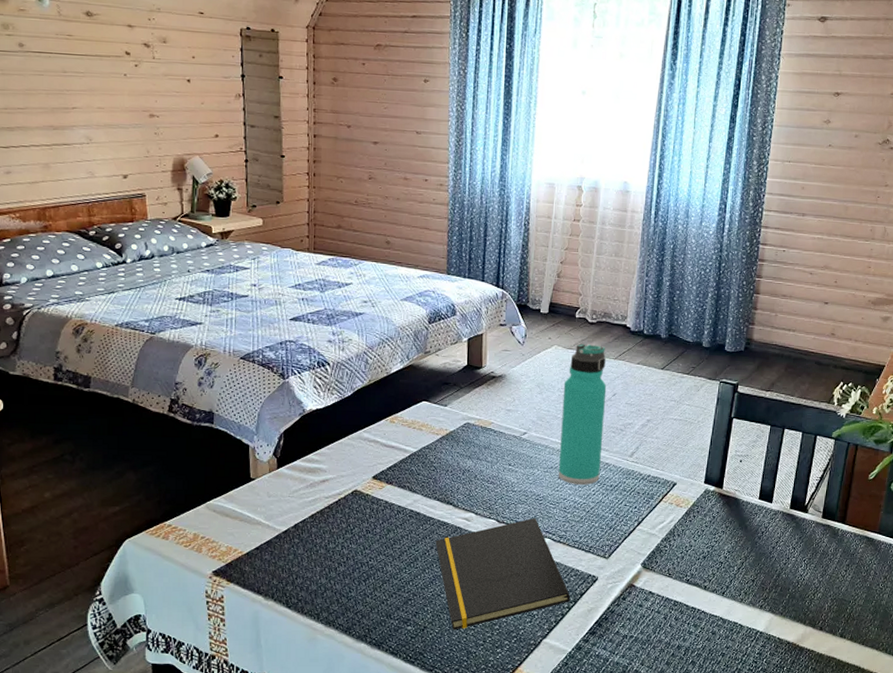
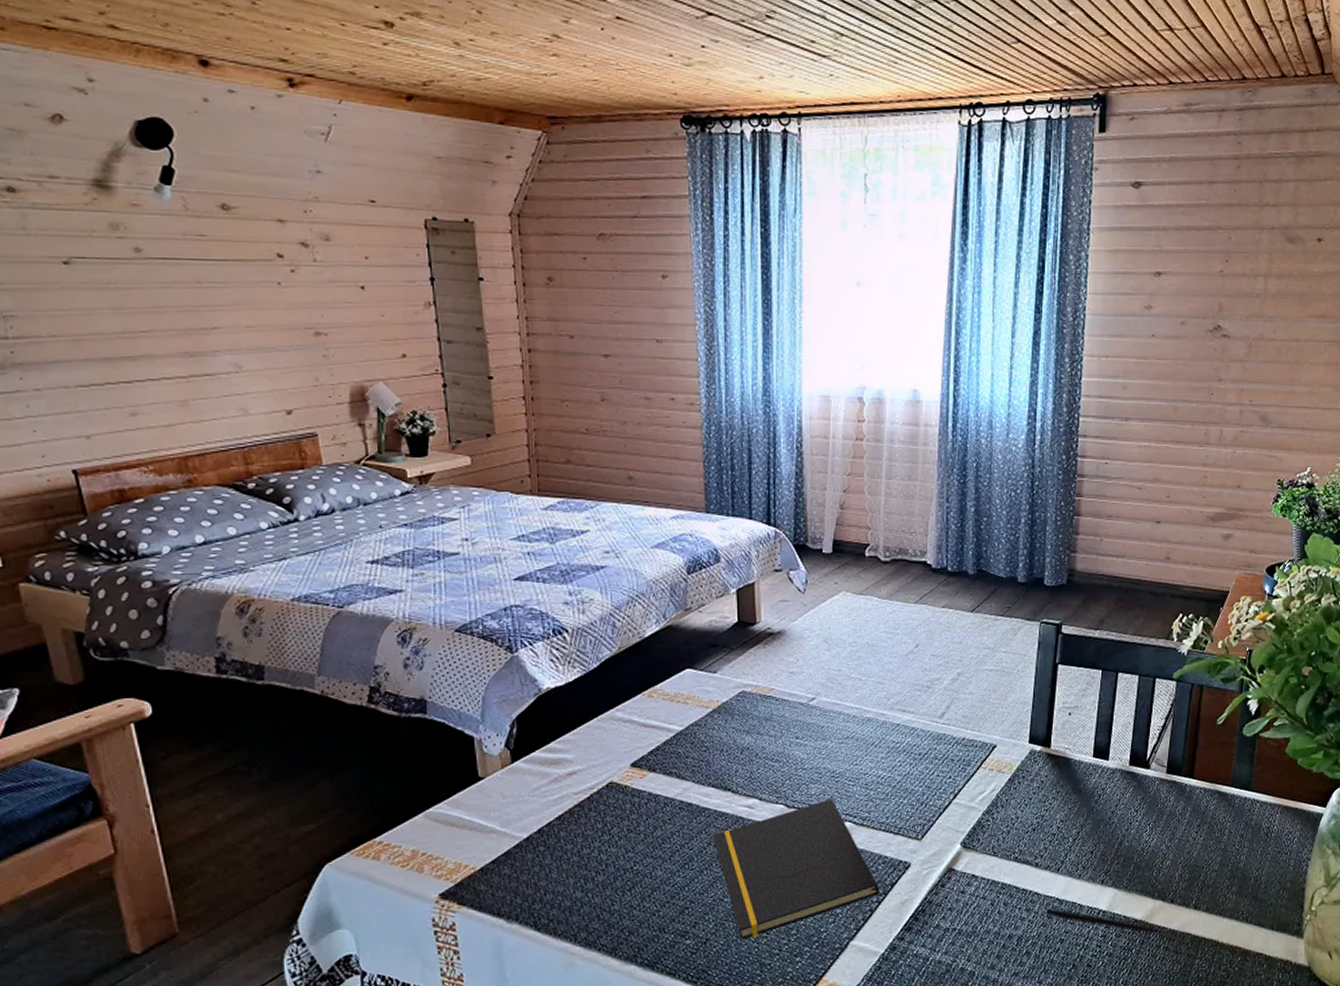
thermos bottle: present [558,343,607,485] -> none [855,586,908,756]
pen: none [710,625,814,656] -> present [1046,908,1166,934]

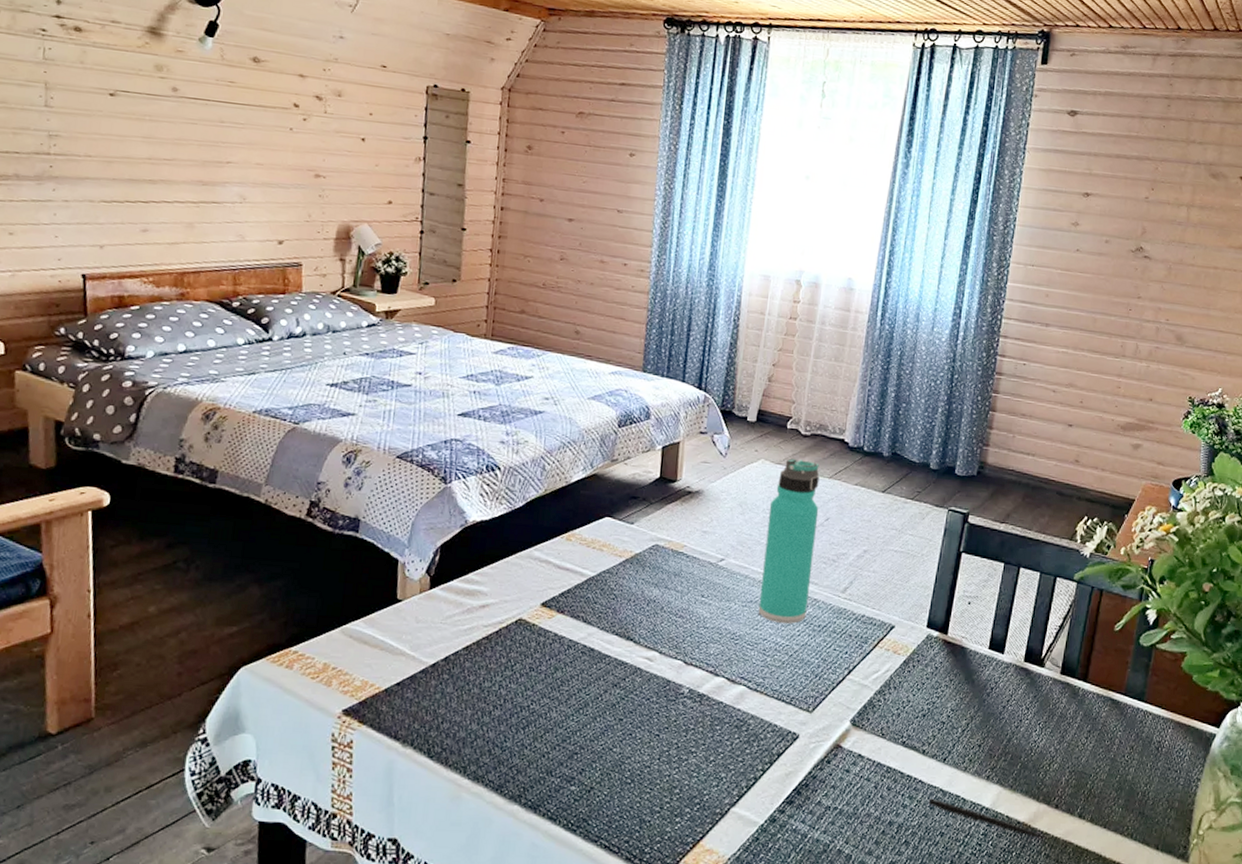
notepad: present [713,798,879,940] -> none [610,660,766,793]
thermos bottle: none [855,586,908,756] -> present [758,458,820,624]

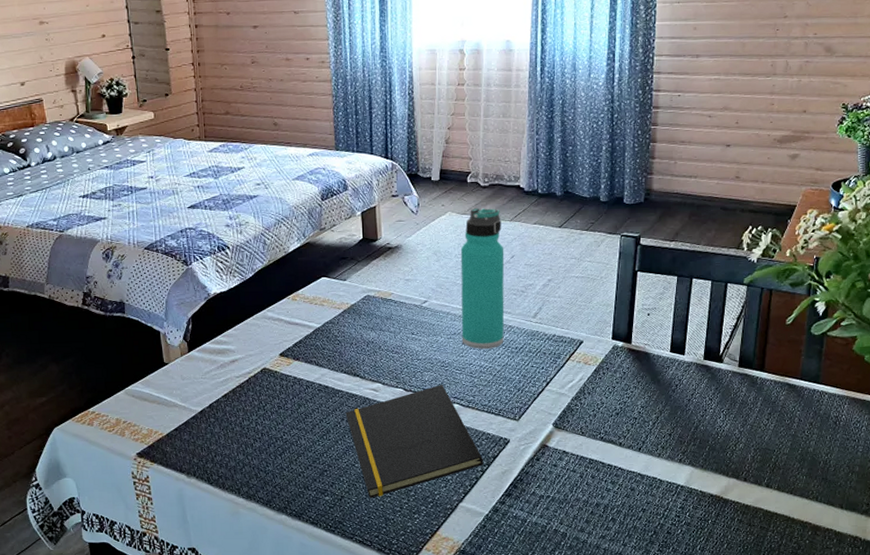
notepad: none [610,660,766,793] -> present [345,384,483,499]
pen: present [928,798,1048,840] -> none [629,482,740,508]

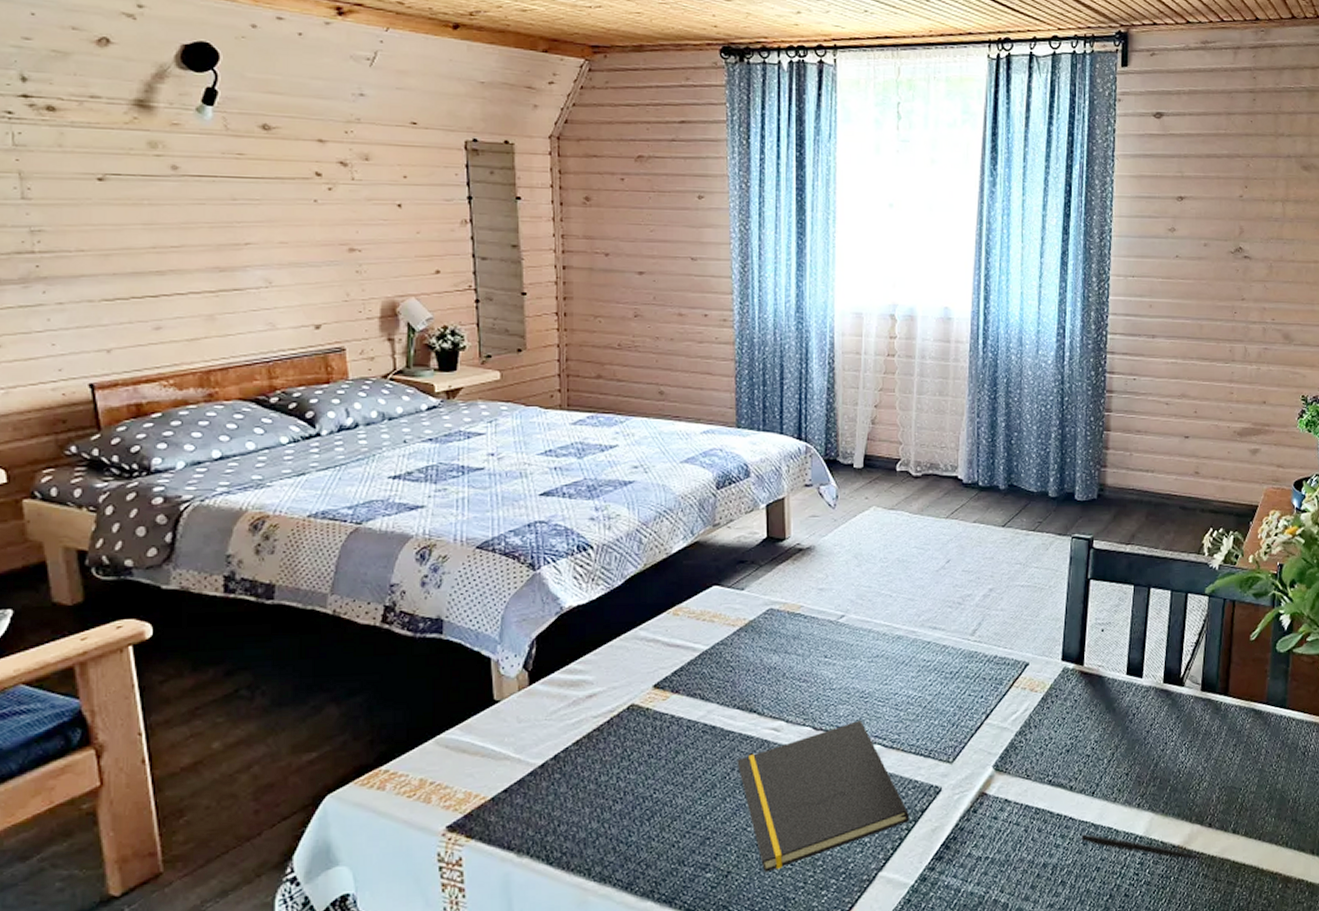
thermos bottle: present [460,207,505,349] -> none [885,501,939,675]
pen: none [629,482,740,508] -> present [1081,834,1205,860]

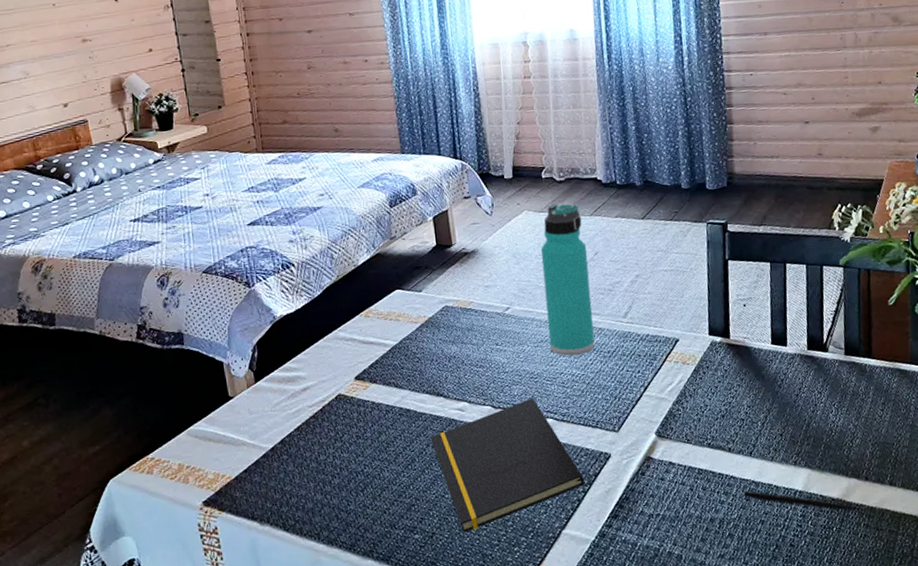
thermos bottle: none [885,501,939,675] -> present [540,203,595,356]

